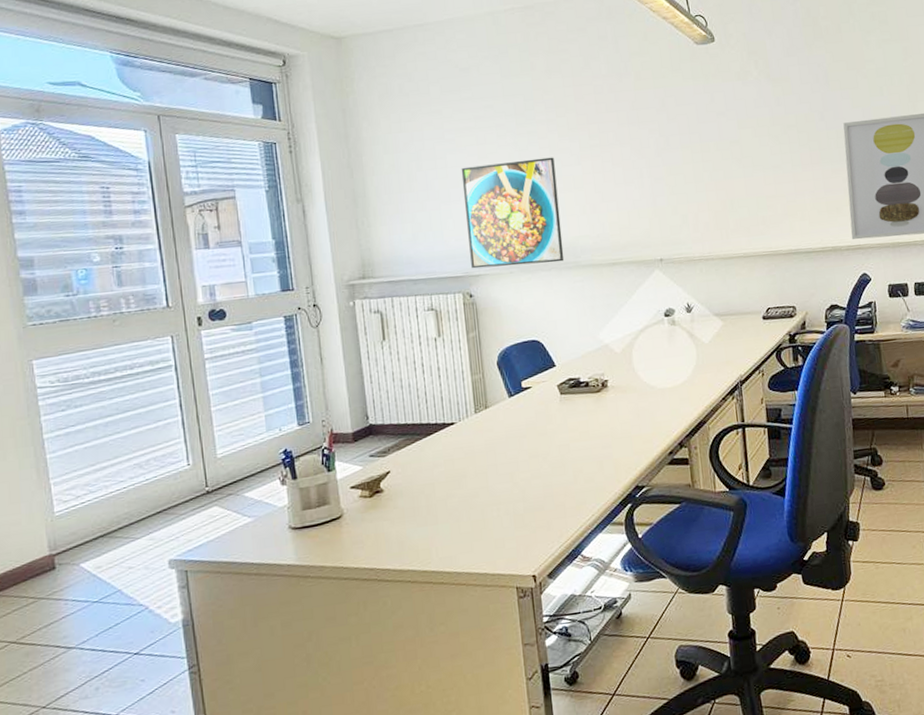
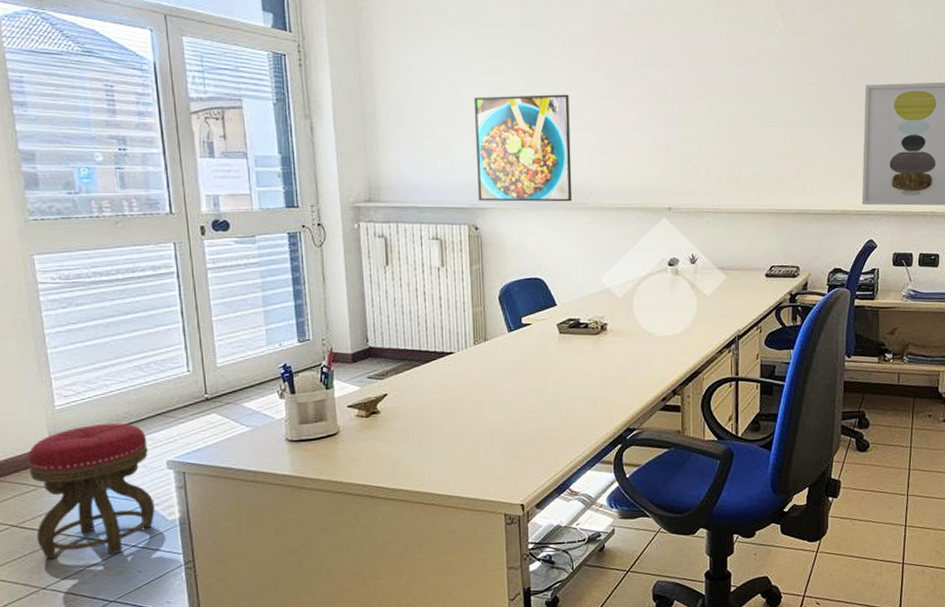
stool: none [27,524,158,676] -> present [28,423,155,560]

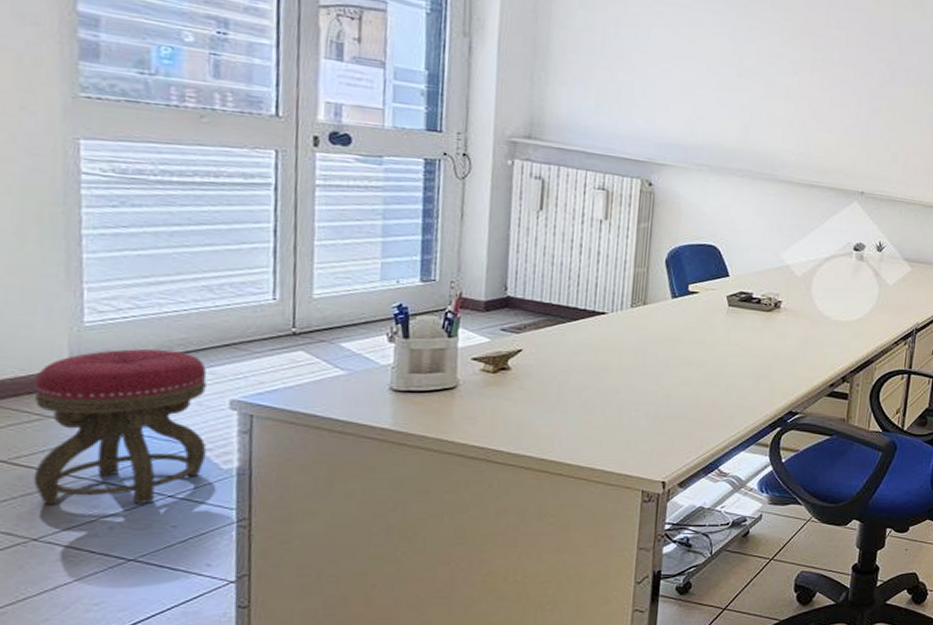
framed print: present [473,94,573,202] -> none [657,45,771,171]

